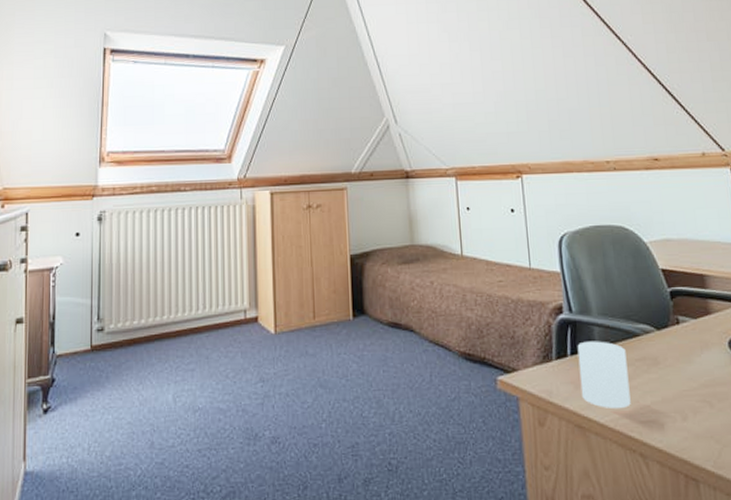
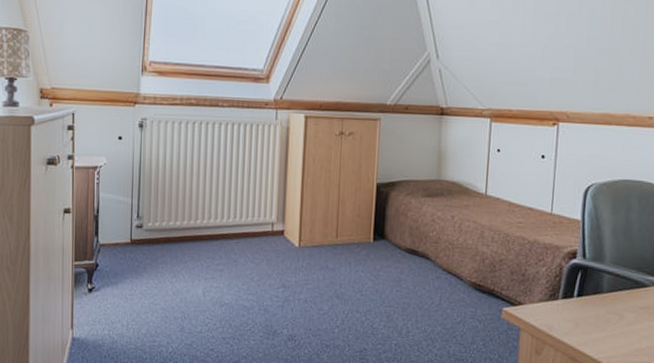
mug: present [577,341,631,410] -> none [580,286,632,349]

